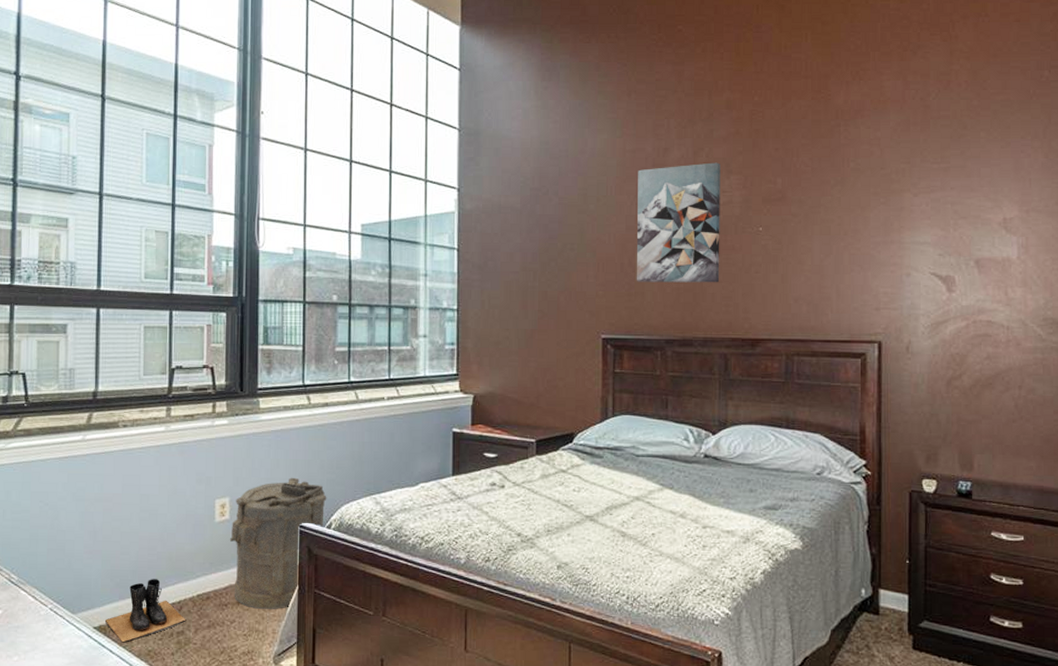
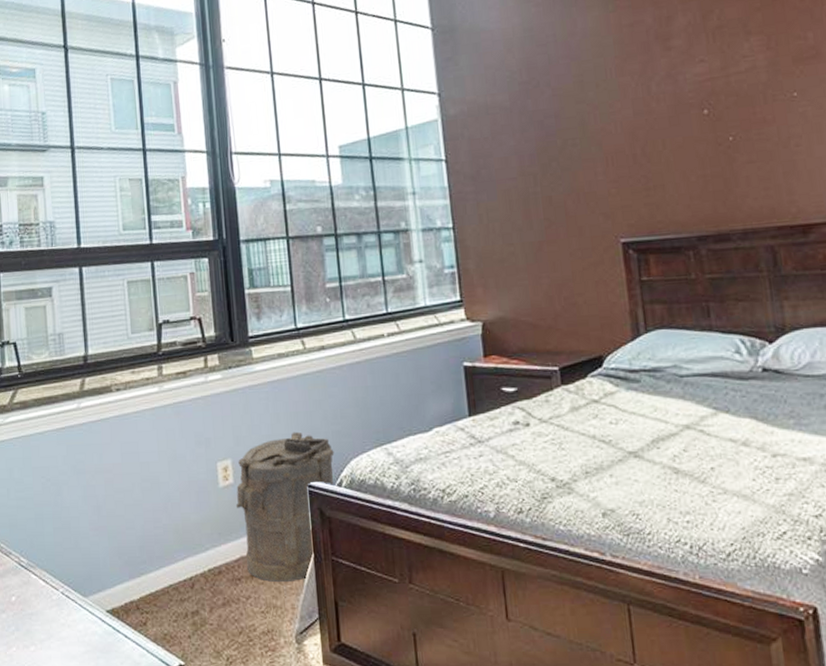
boots: present [104,579,186,643] -> none [117,554,200,627]
wall art: present [636,162,720,283] -> none [639,24,754,174]

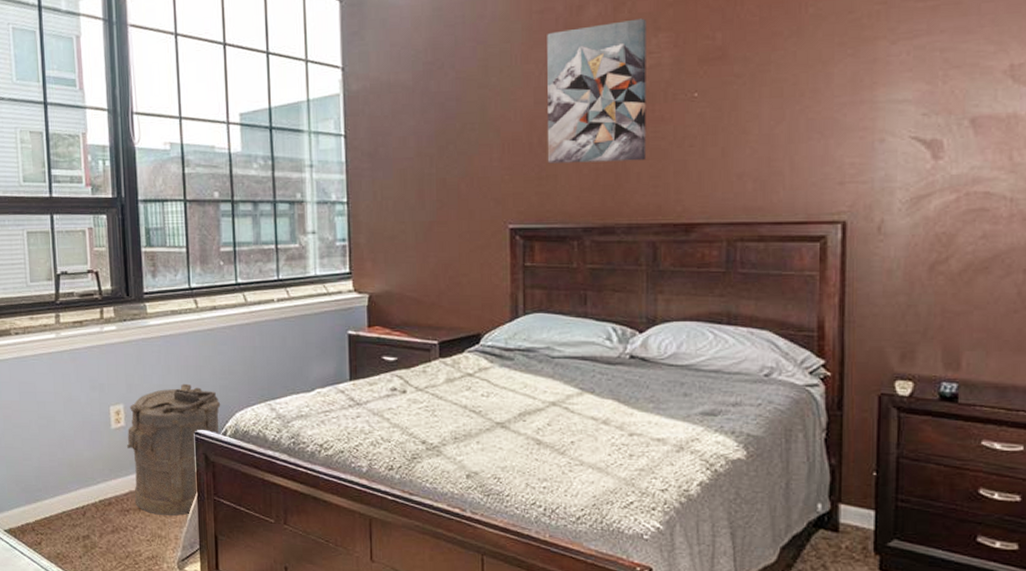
wall art: none [639,24,754,174] -> present [547,18,647,164]

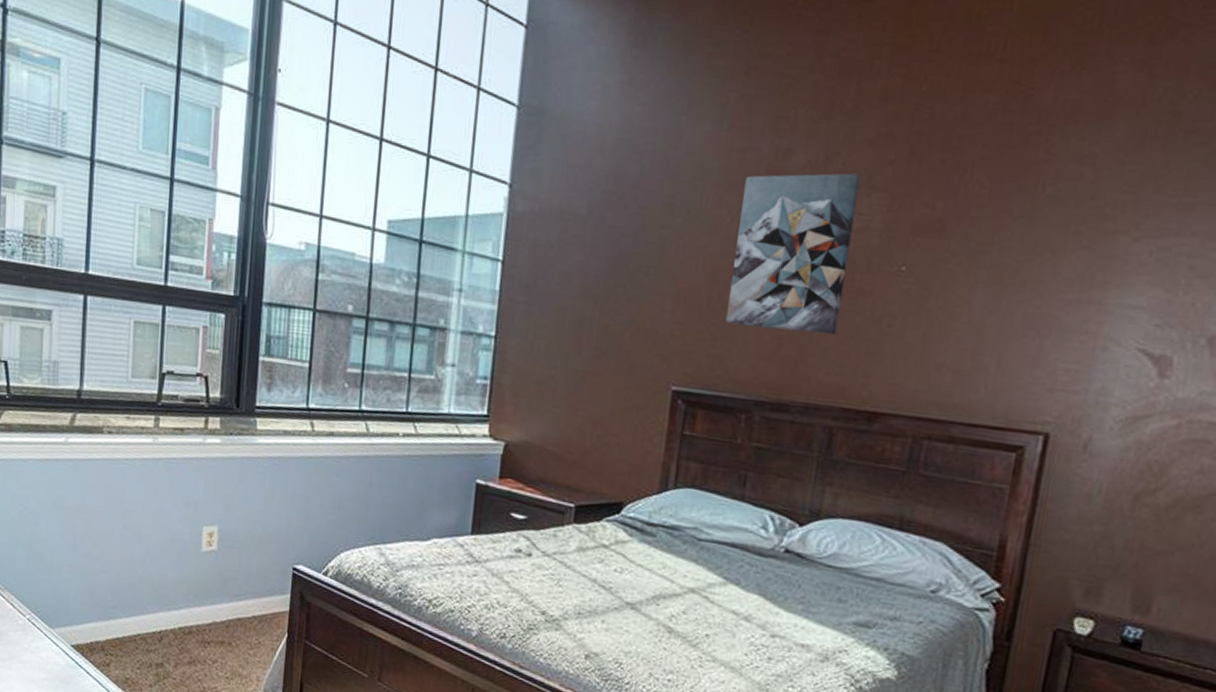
laundry hamper: present [126,383,221,516] -> none [215,512,326,656]

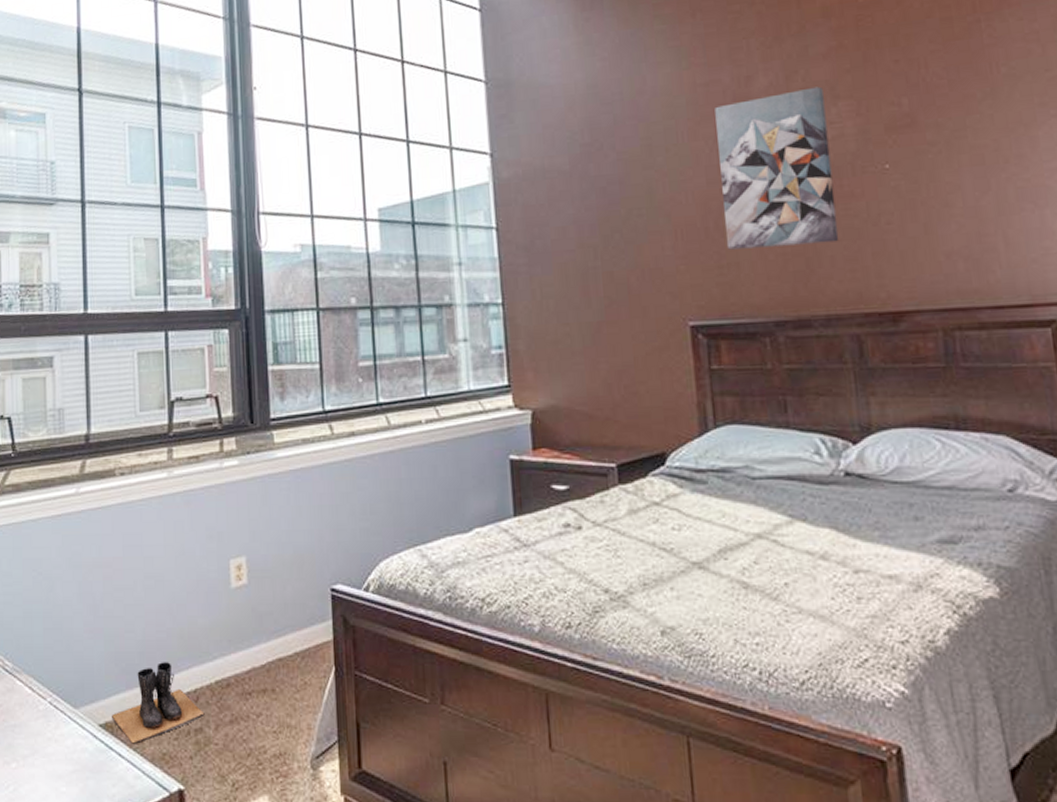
boots: none [82,603,167,667] -> present [111,662,205,744]

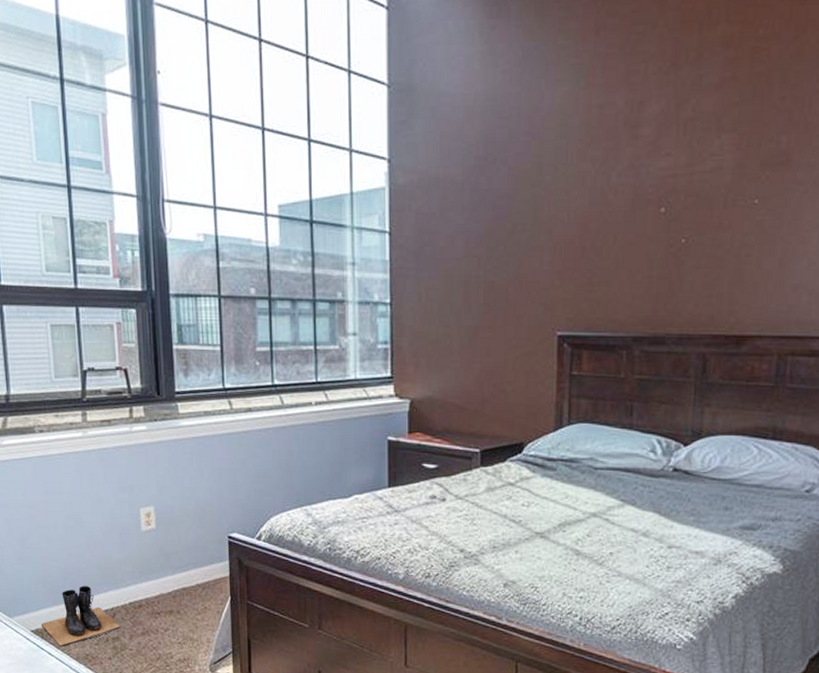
wall art: present [715,86,839,250] -> none [599,117,710,269]

